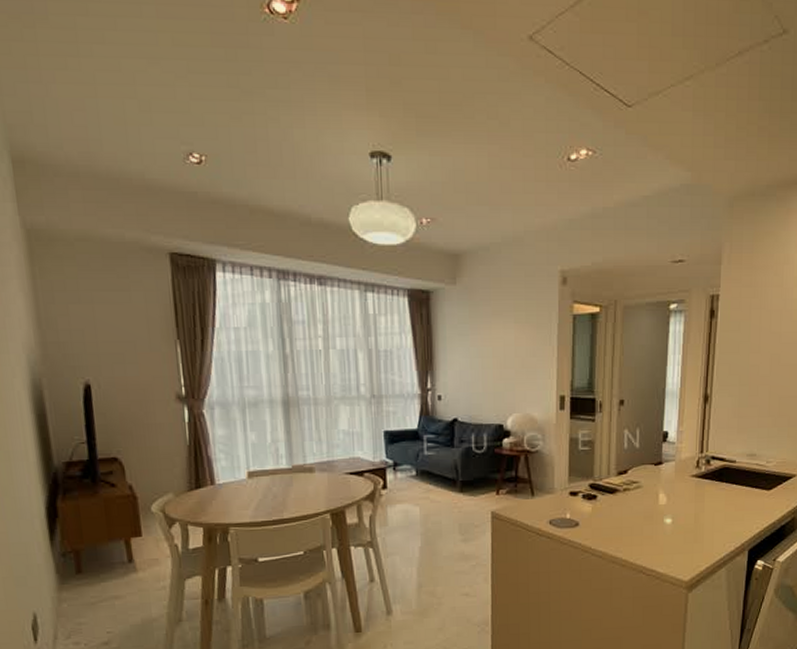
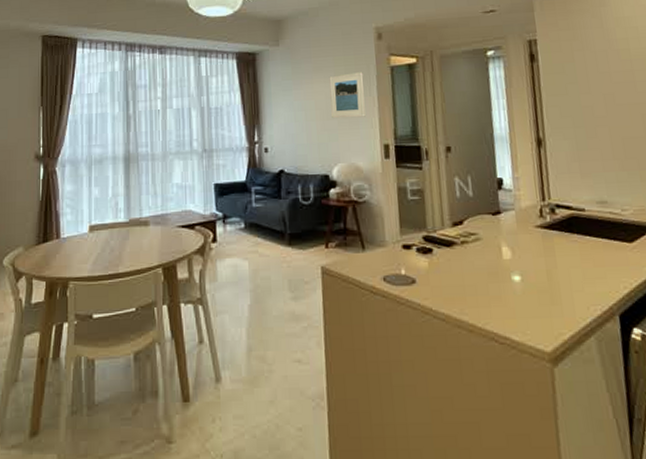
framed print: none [508,319,545,368] -> present [329,72,366,119]

